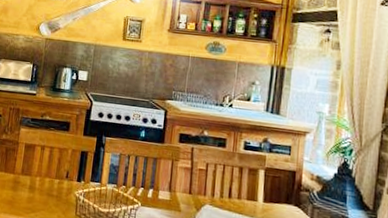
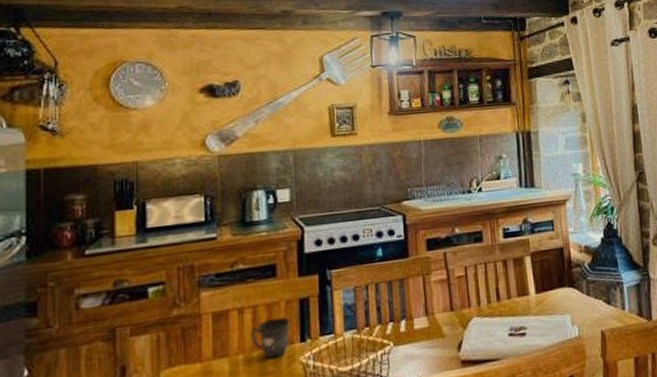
mug: none [46,159,73,187] -> present [251,317,290,359]

